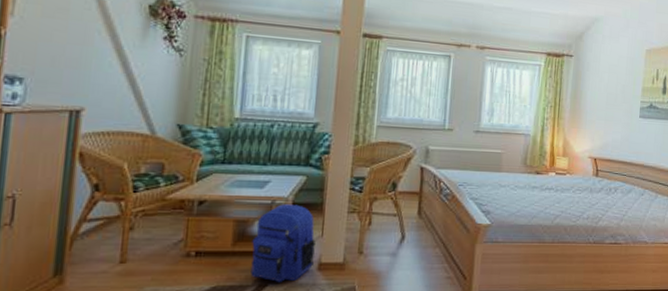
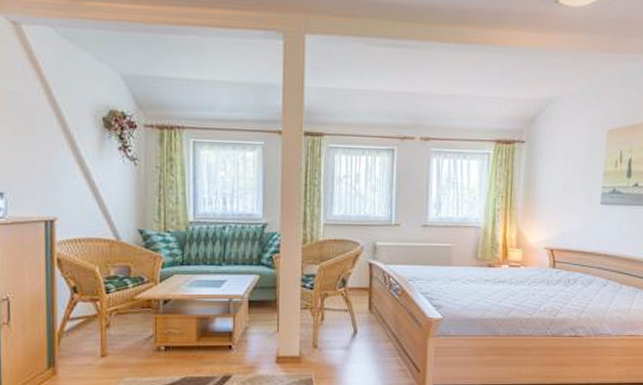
backpack: present [250,204,315,283] -> none [214,302,273,375]

